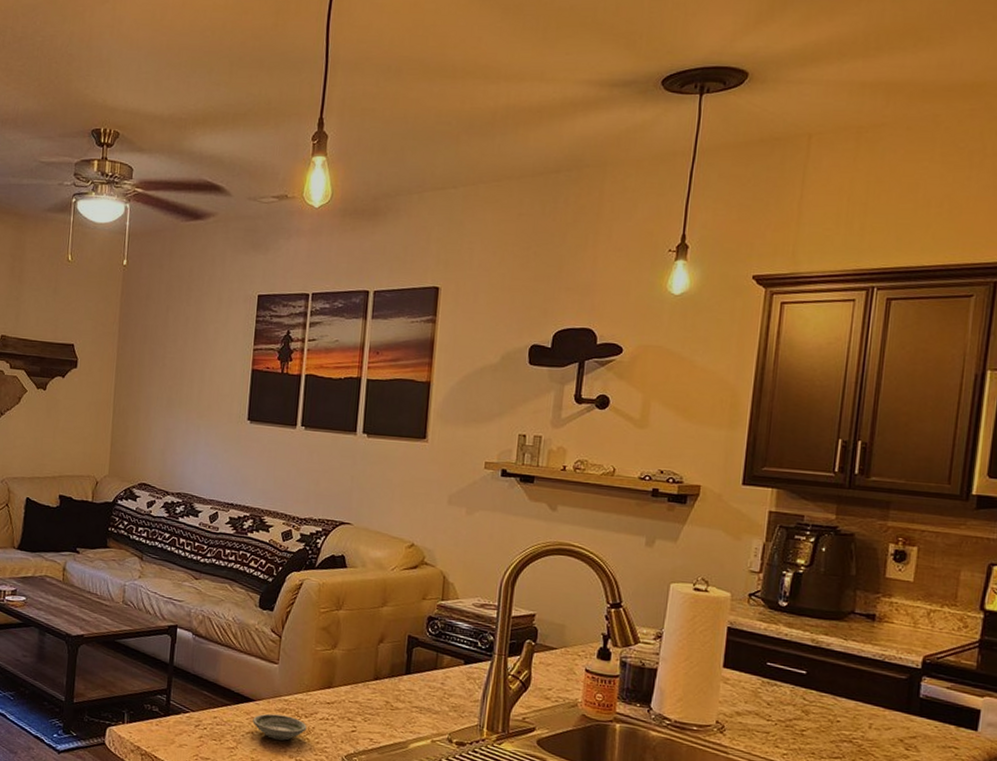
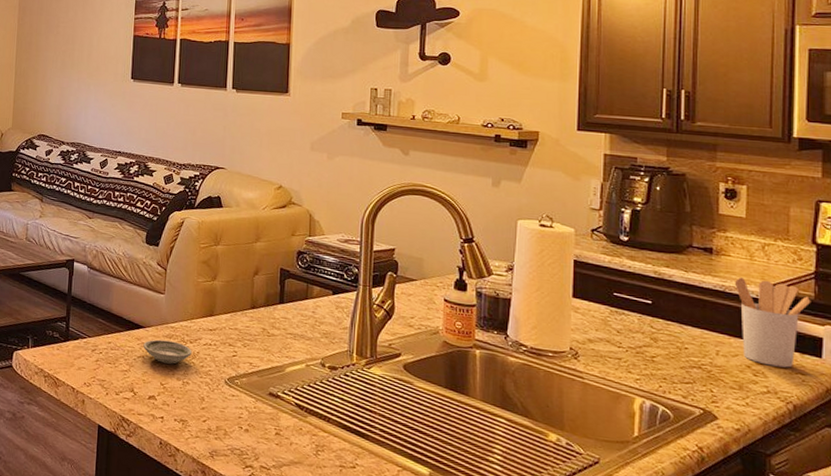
utensil holder: none [895,646,973,742] -> present [735,277,811,368]

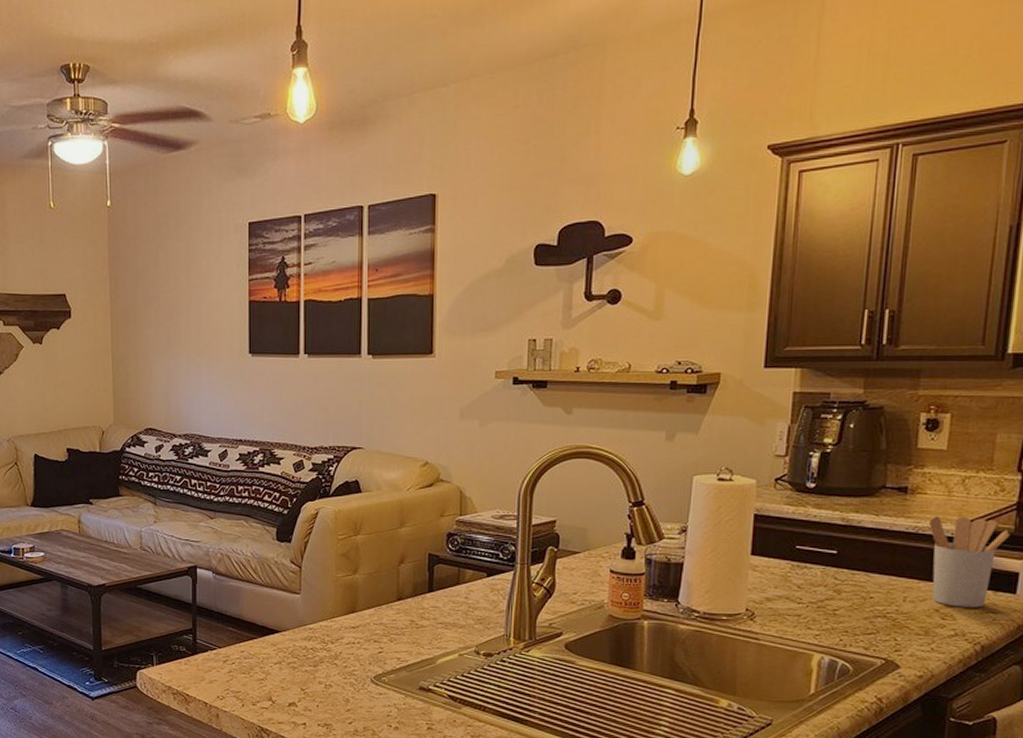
saucer: present [143,339,192,364] -> none [280,643,334,668]

